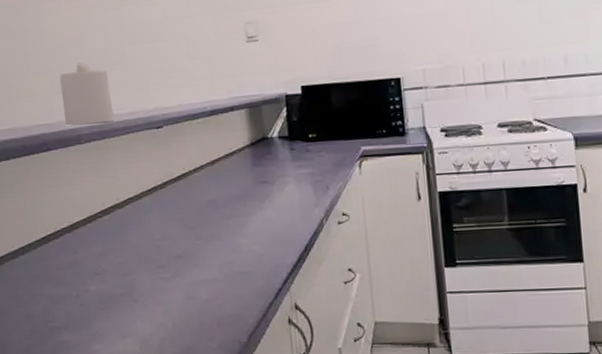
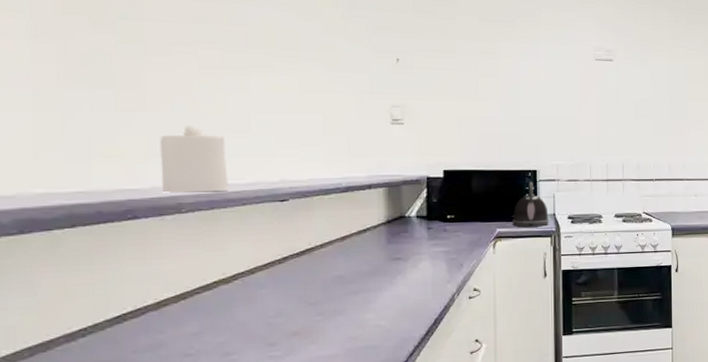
kettle: none [377,91,420,144] -> present [513,181,550,227]

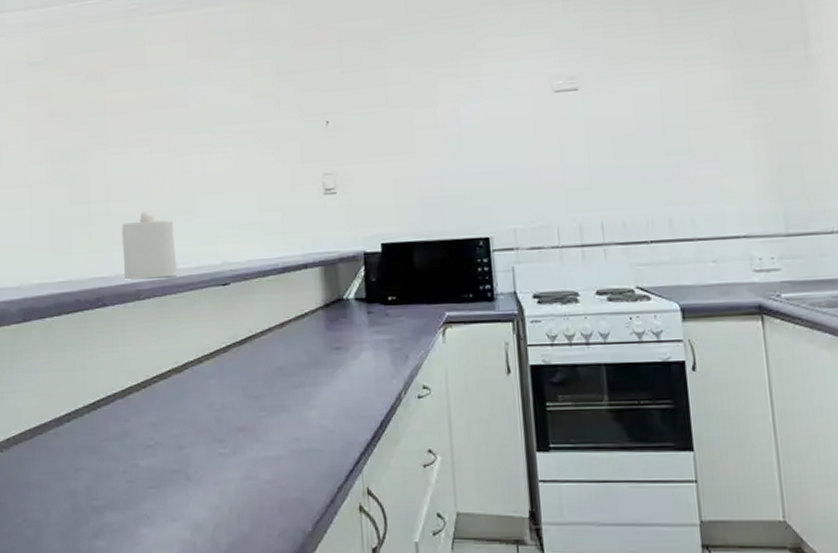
kettle: present [513,181,550,227] -> none [463,252,510,310]

